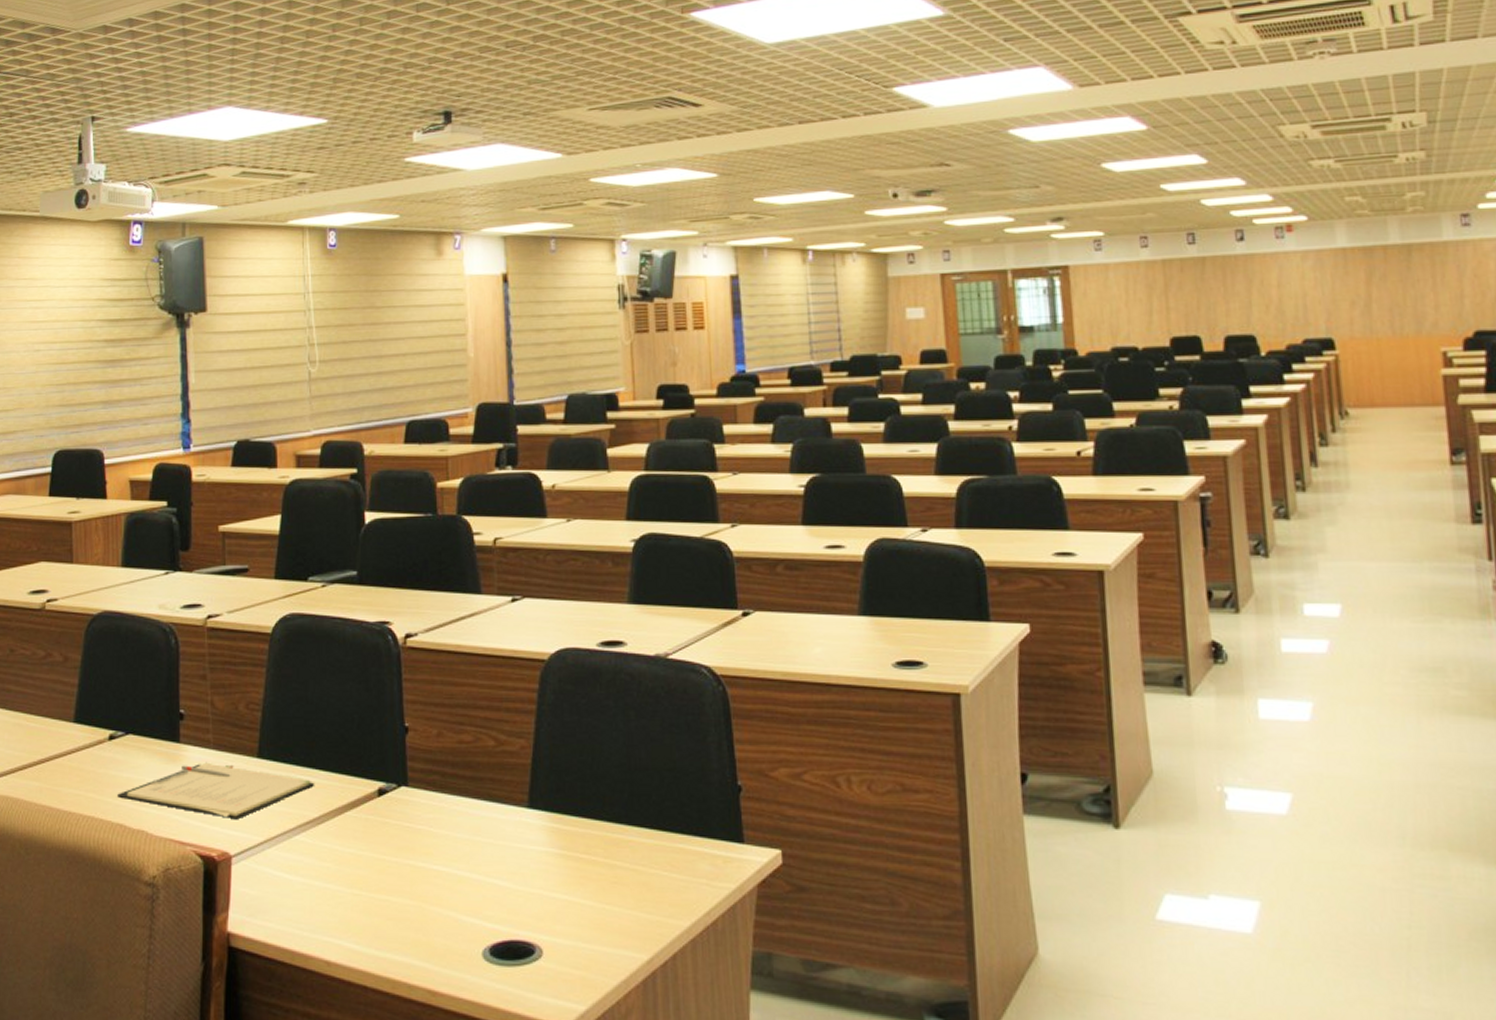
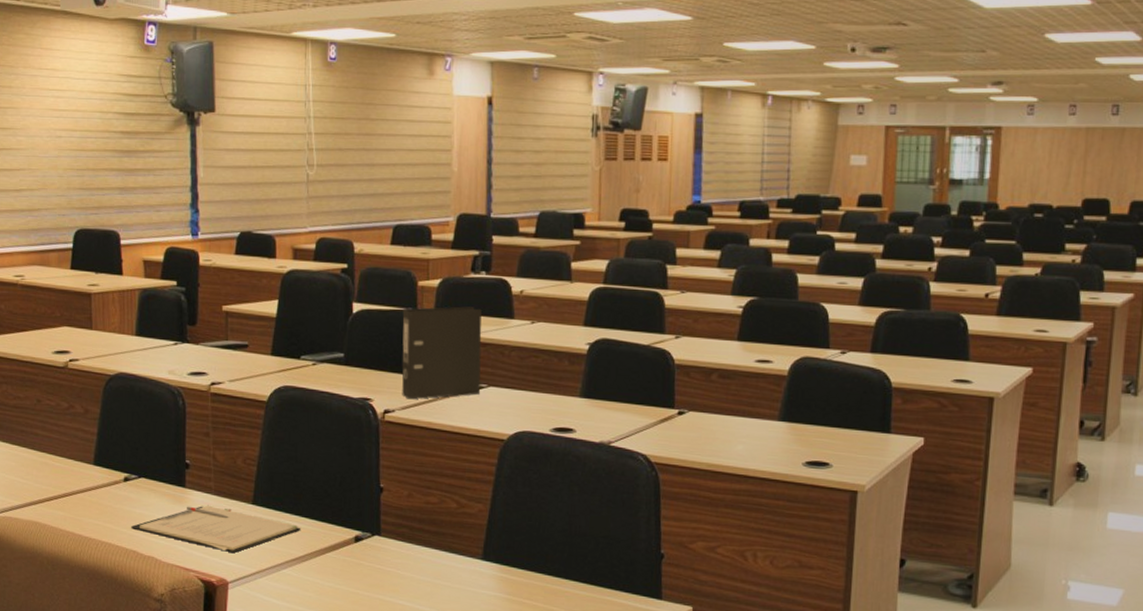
binder: none [421,507,515,620] -> present [402,306,482,400]

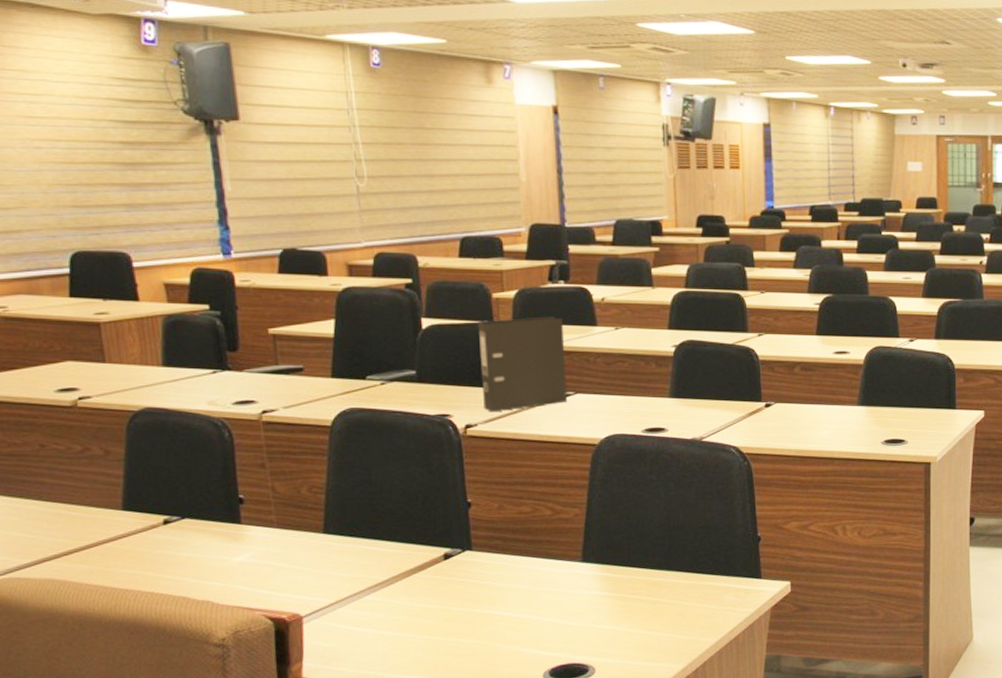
clipboard: present [131,505,301,554] -> none [177,539,383,587]

